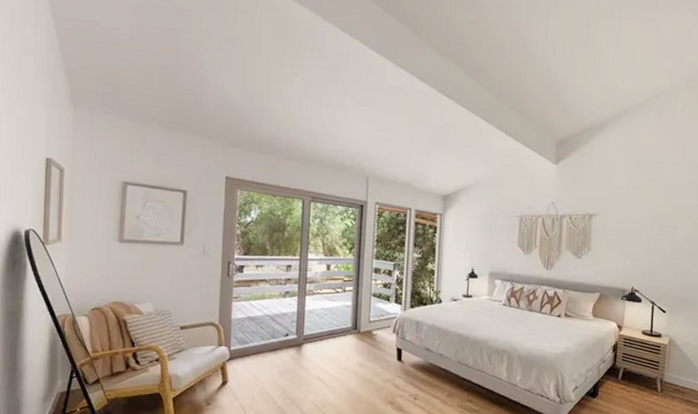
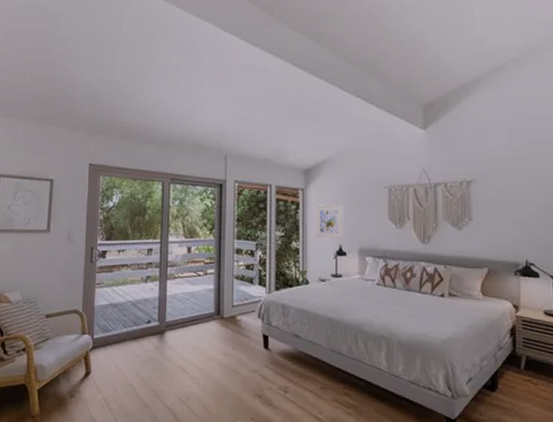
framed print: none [450,230,478,263] -> present [315,205,344,240]

